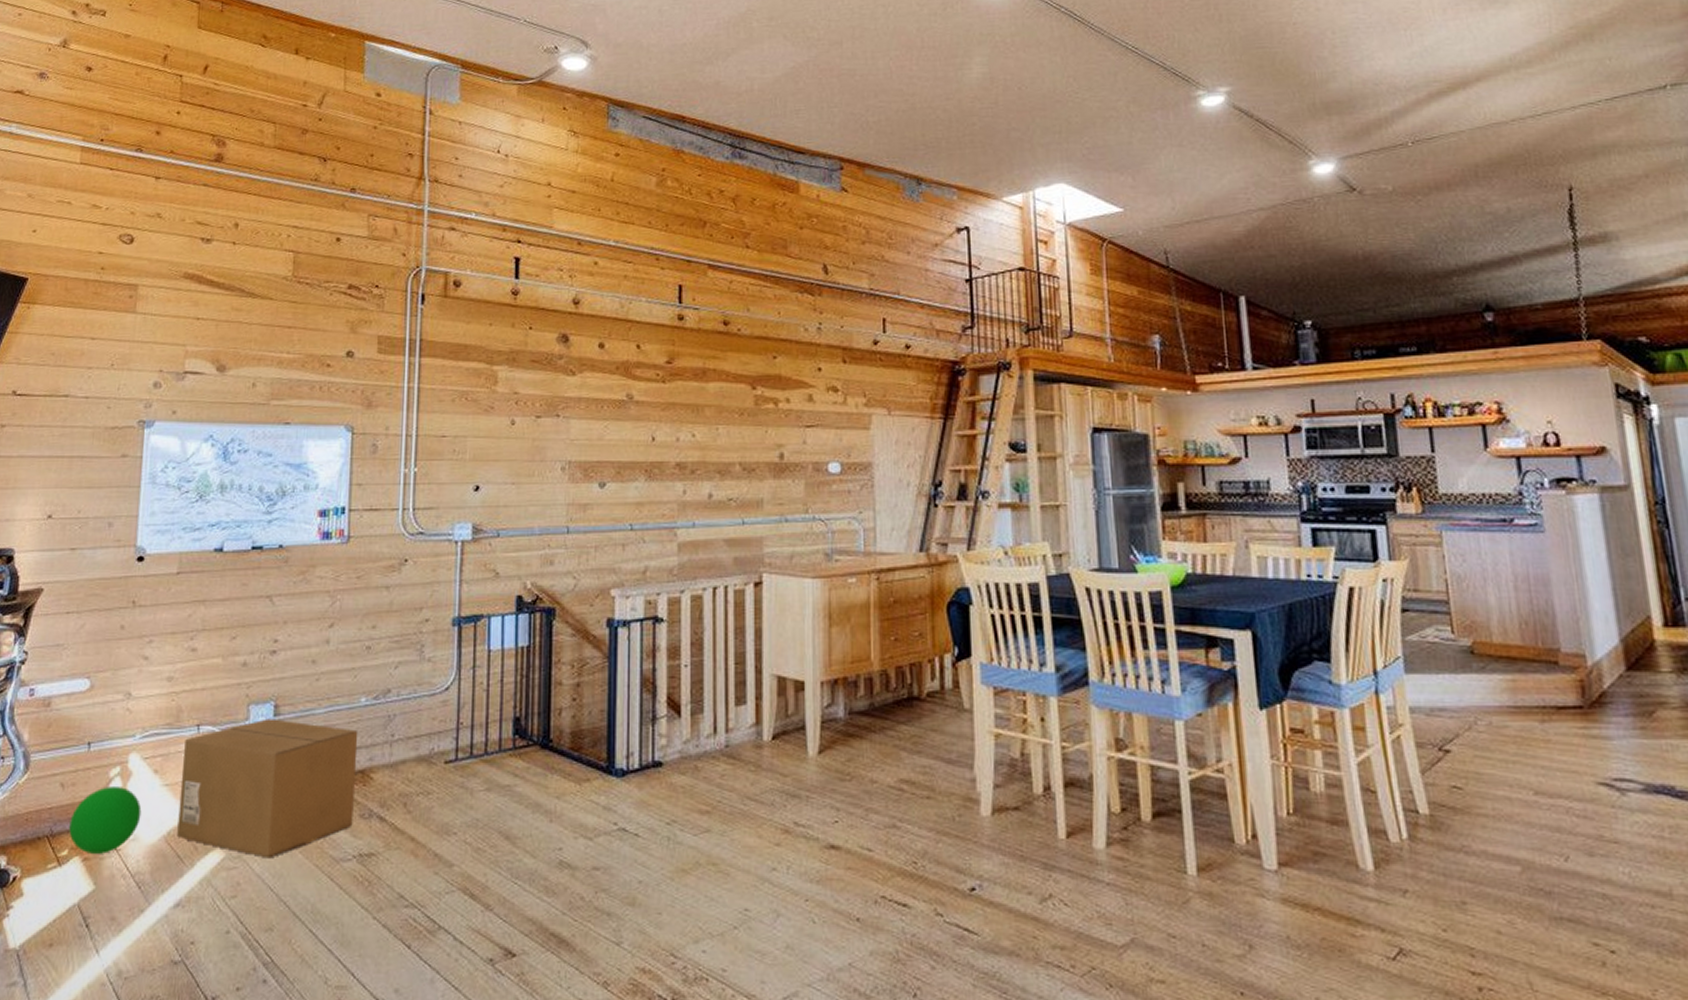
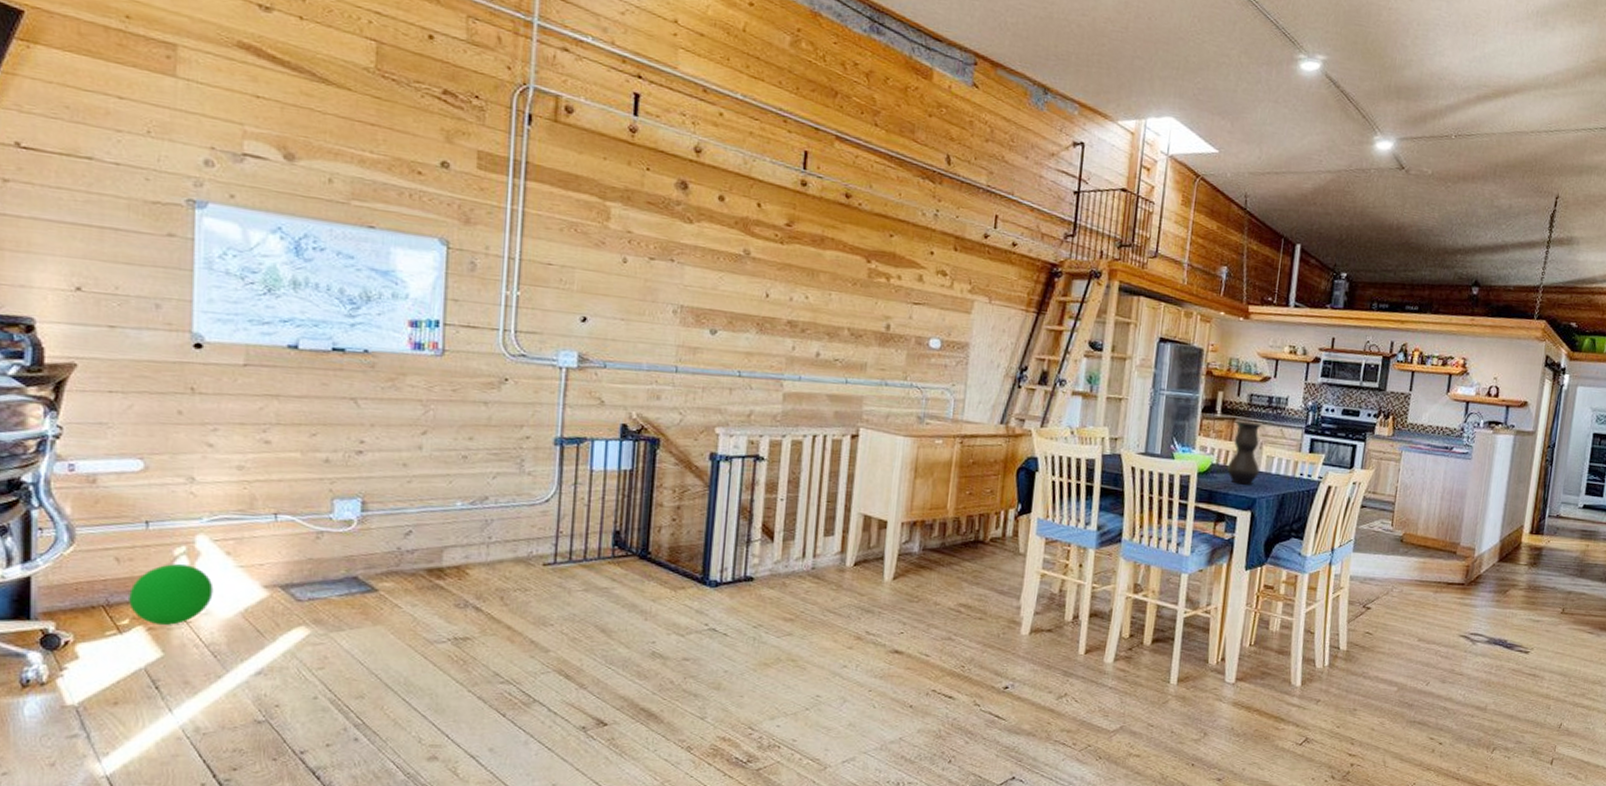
box: present [177,718,358,859] -> none [255,513,454,637]
vase: none [1206,515,1251,597] -> present [1226,420,1262,485]

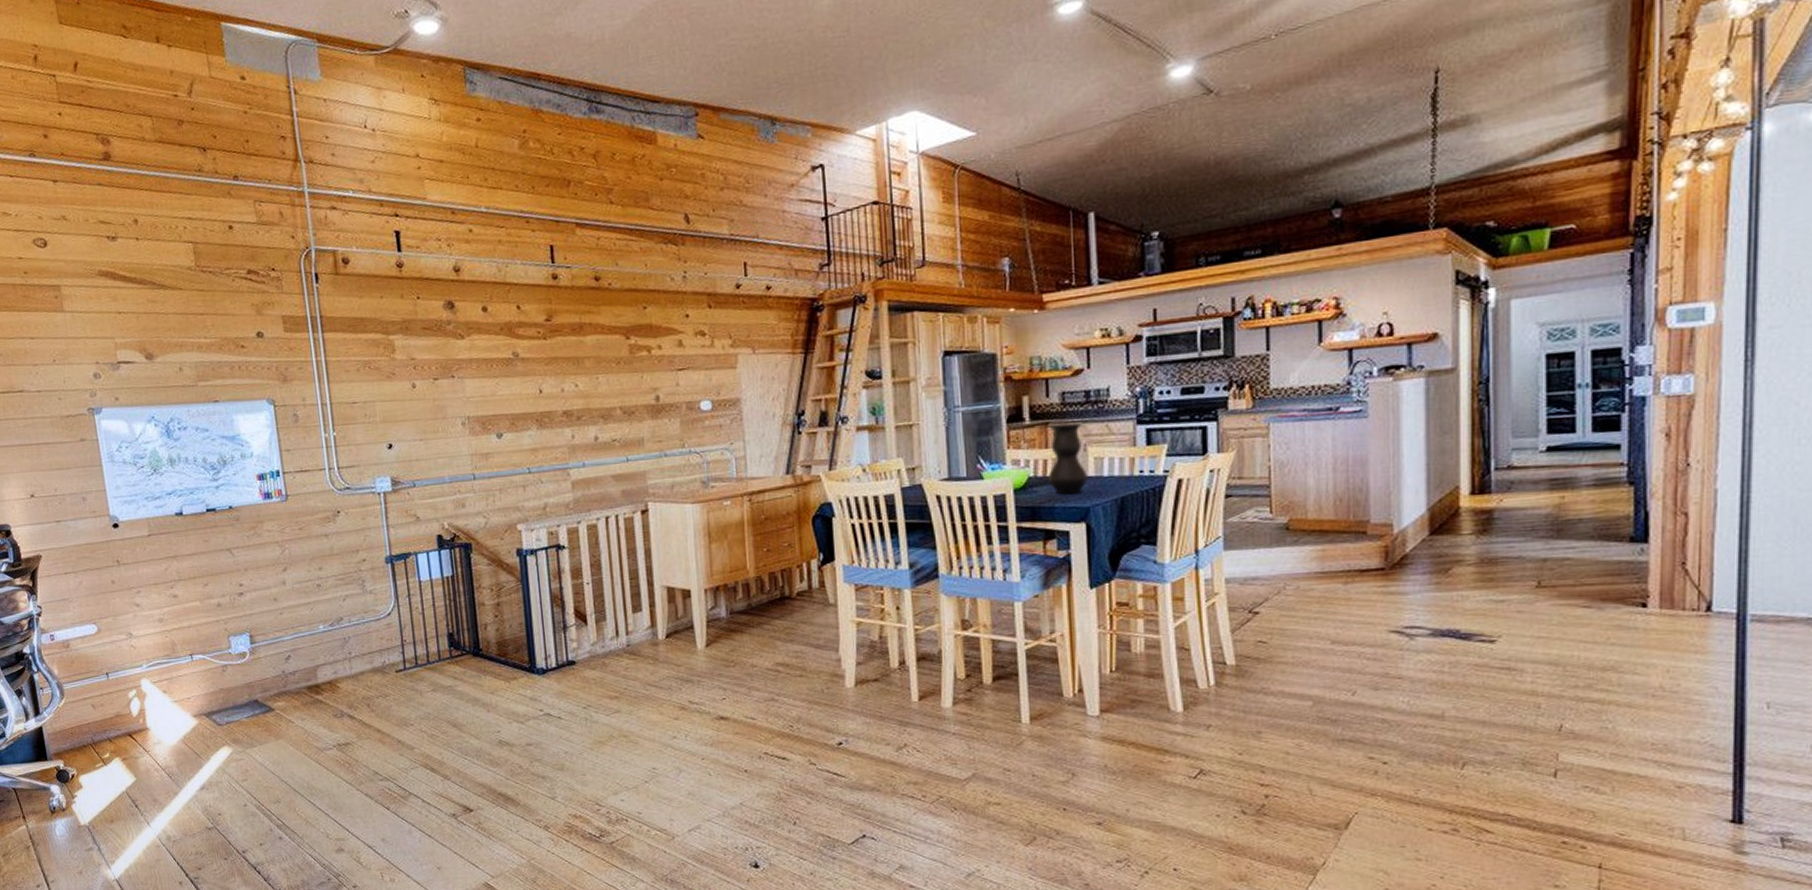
ball: present [129,564,214,625] -> none [105,705,161,755]

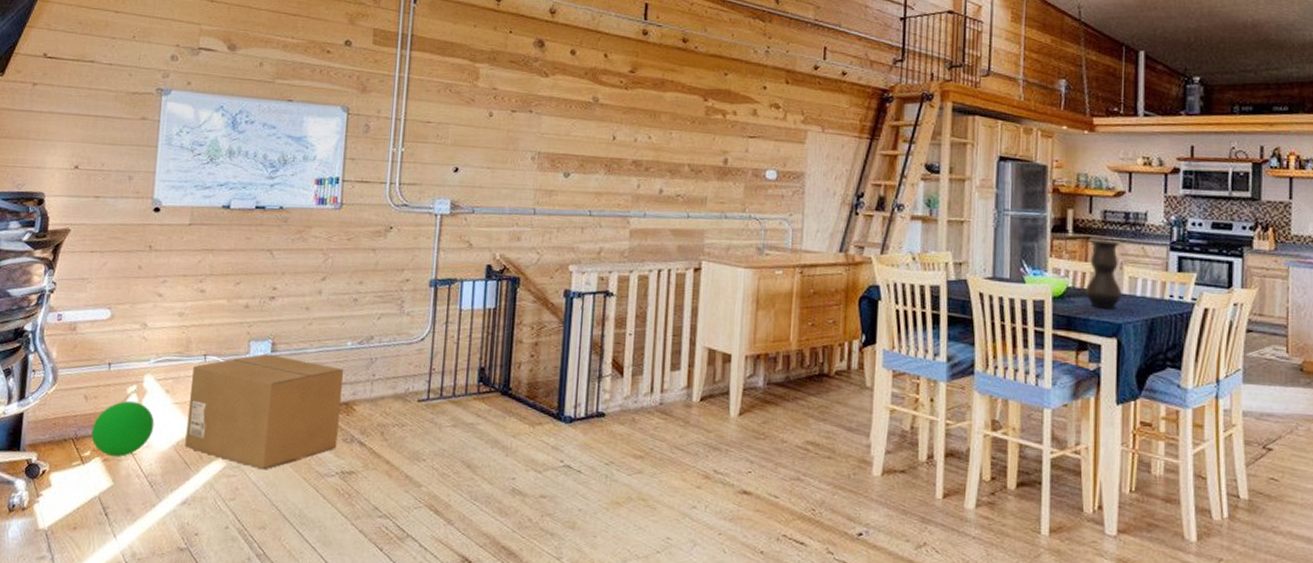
ball: none [105,705,161,755] -> present [91,401,155,457]
box: none [183,646,329,751] -> present [185,354,344,470]

